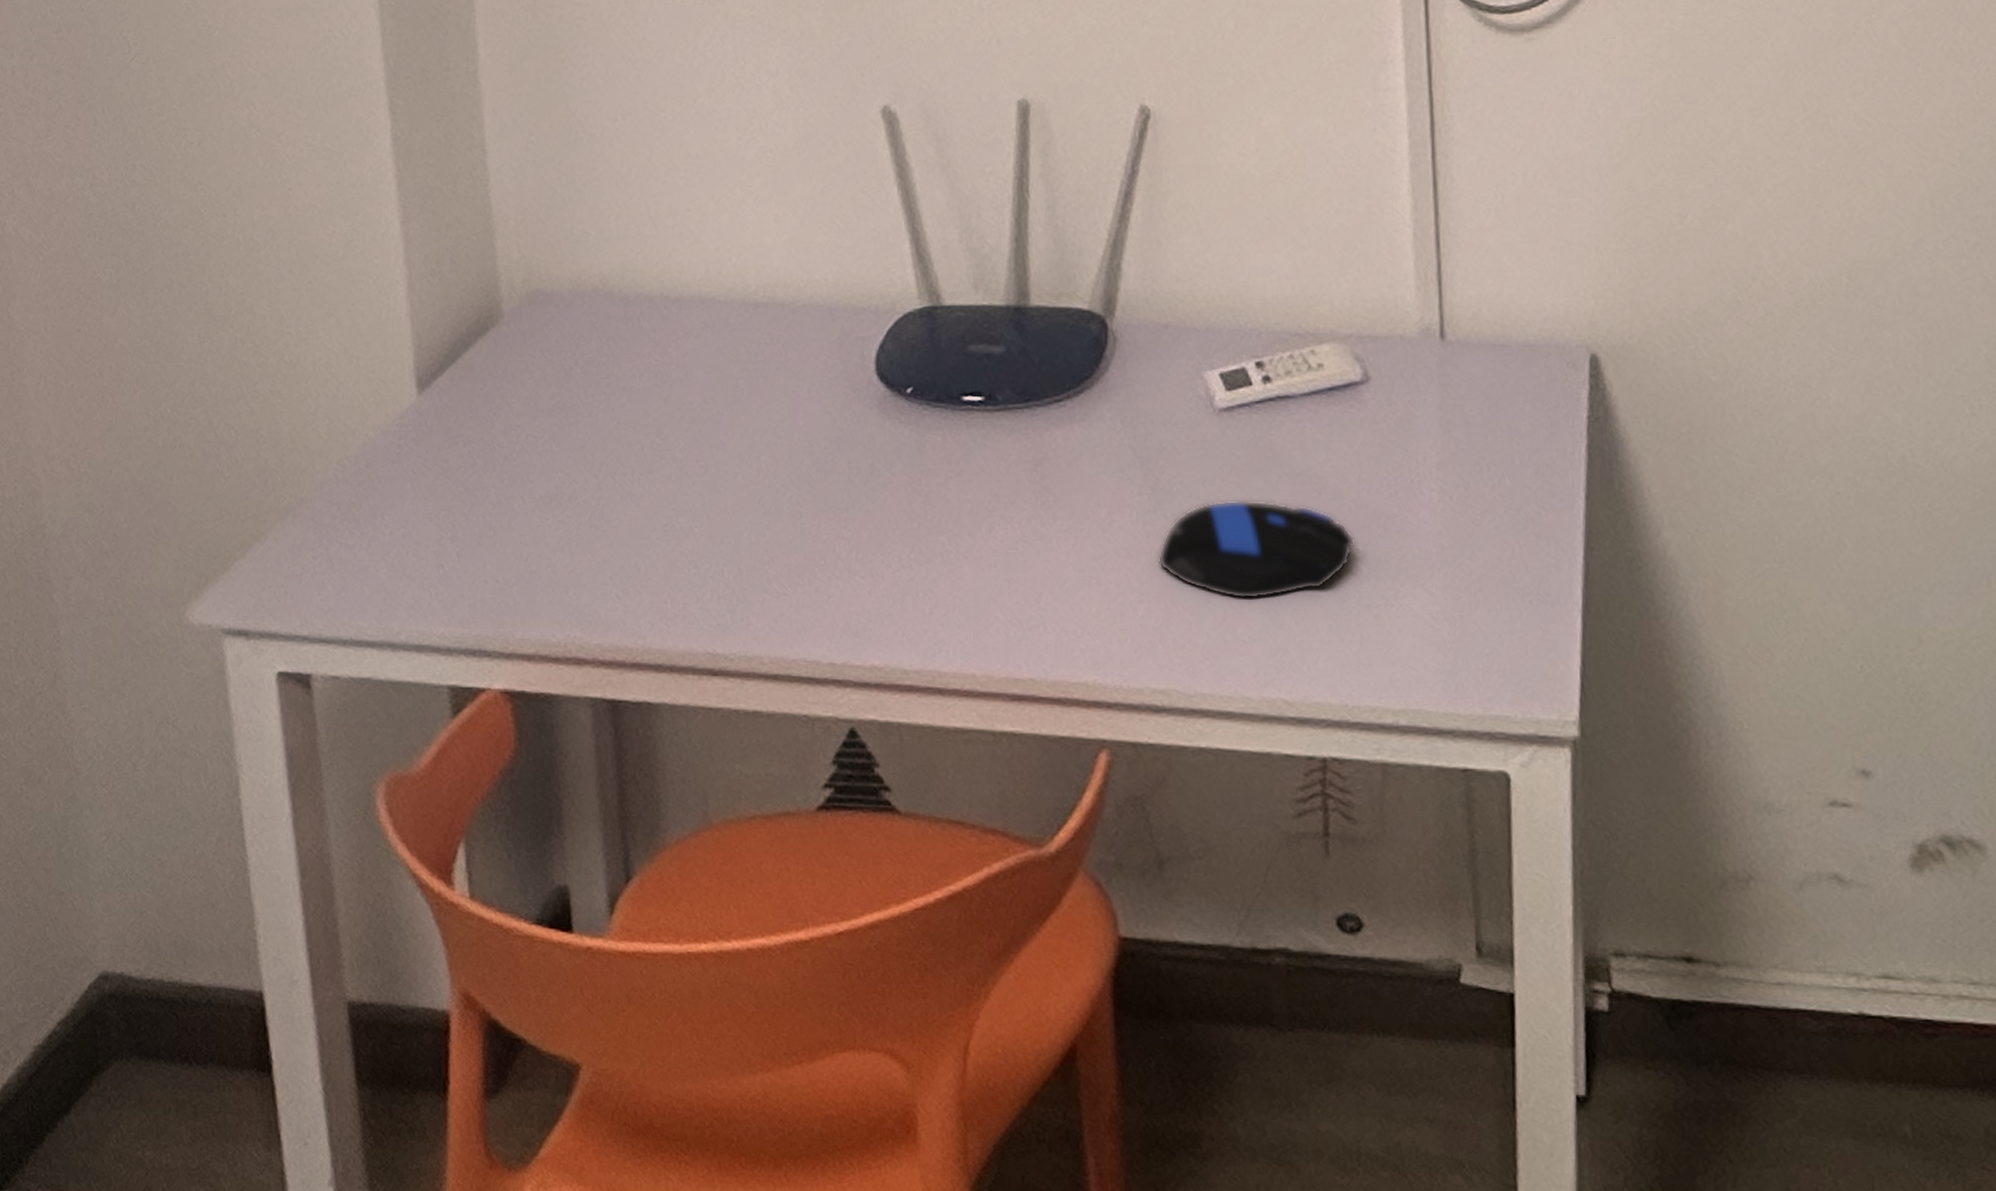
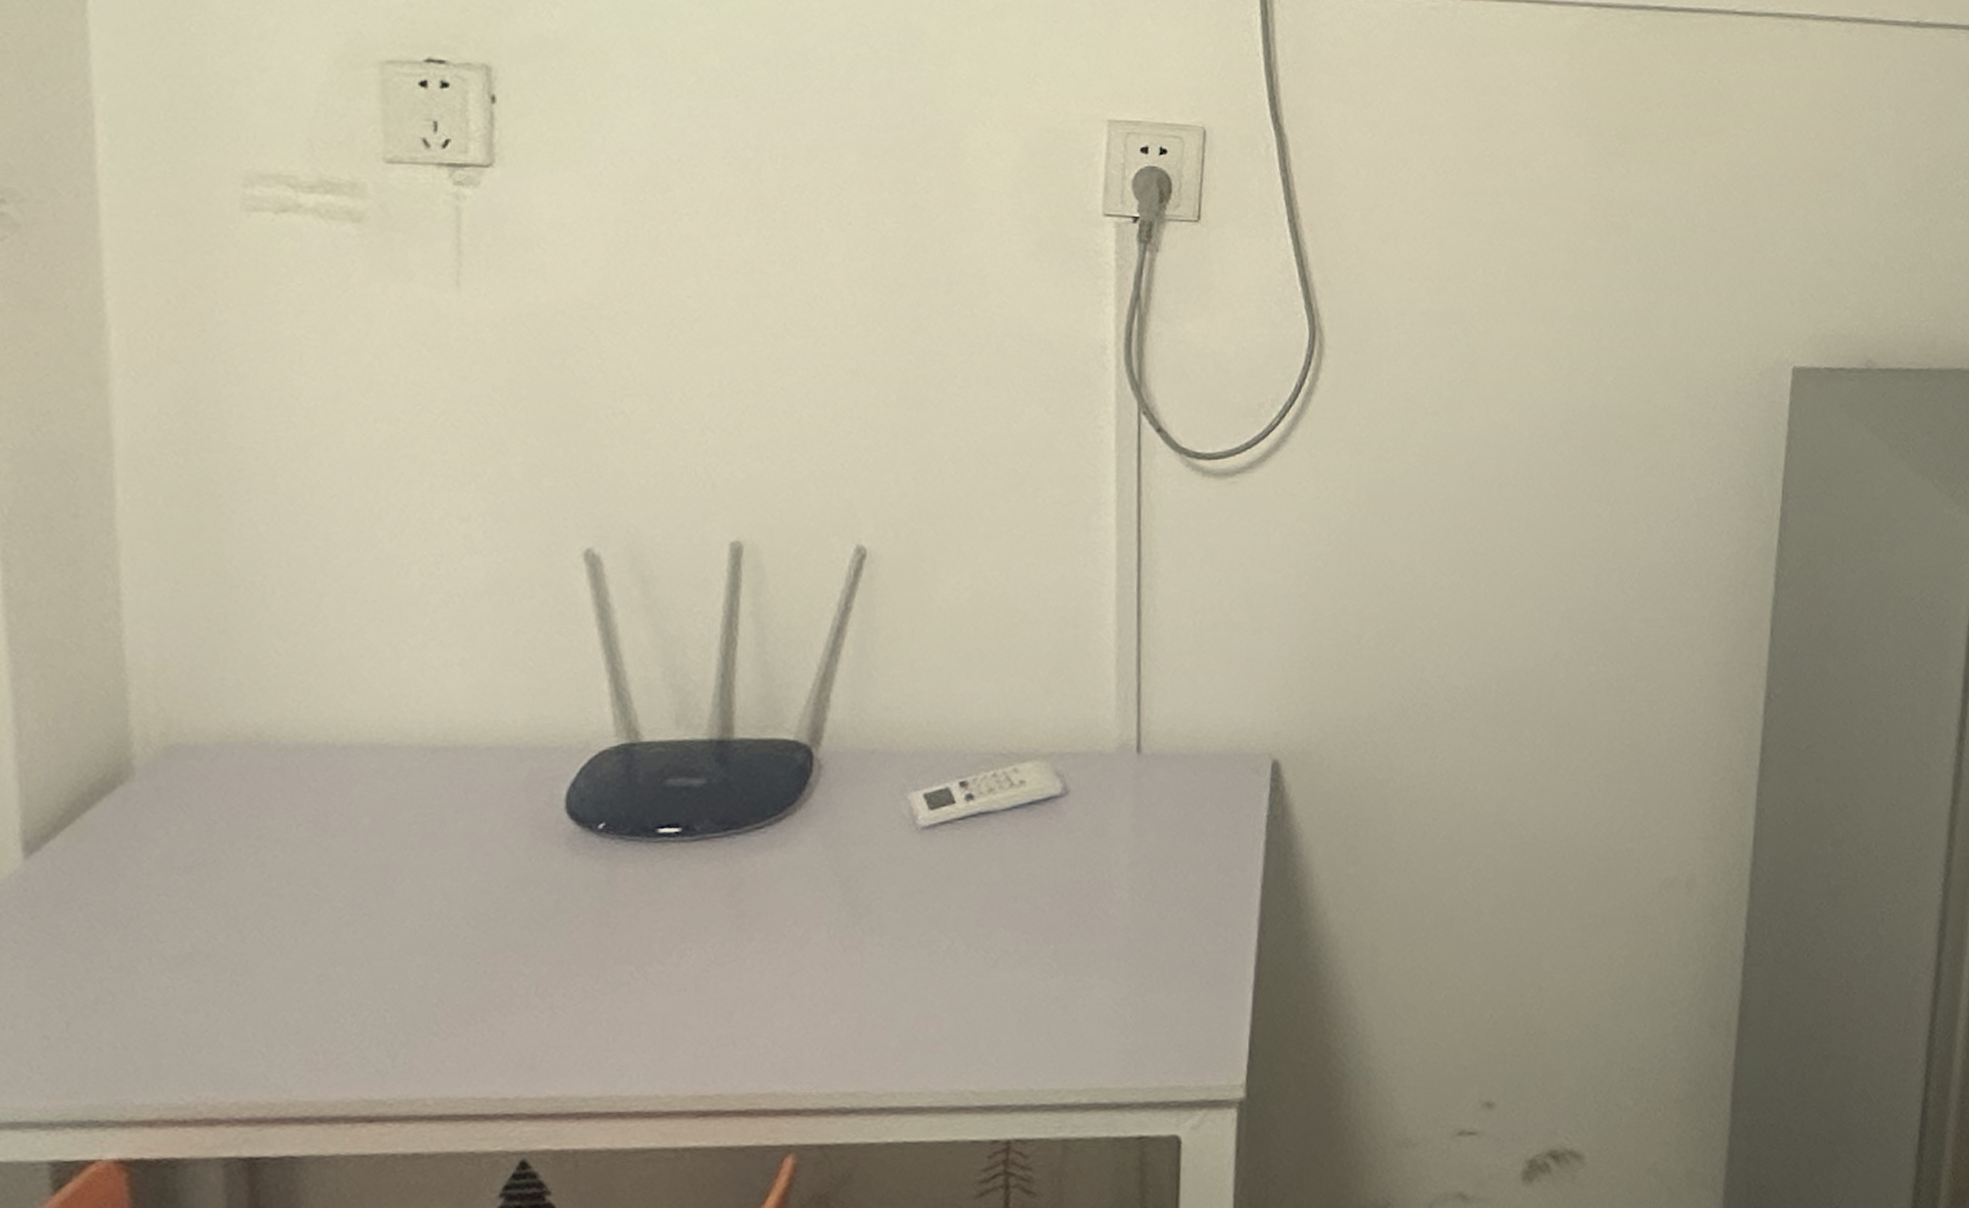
computer mouse: present [1157,500,1356,600] -> none [853,909,1048,1002]

